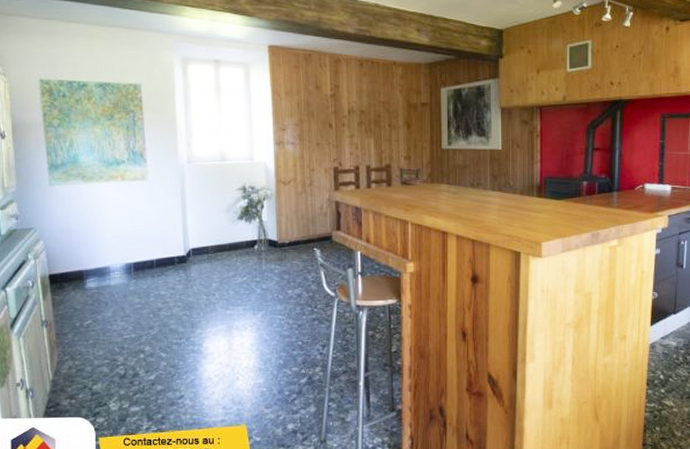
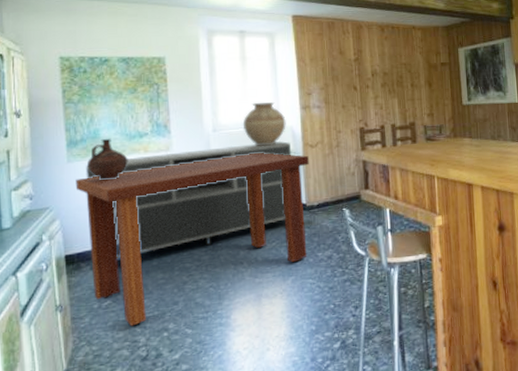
dining table: none [57,186,281,346] -> present [75,152,309,326]
sideboard: none [67,175,265,281] -> present [86,140,292,258]
ceramic jug: none [68,164,106,206] -> present [87,138,128,181]
ceramic pot: none [216,135,260,180] -> present [242,102,286,146]

